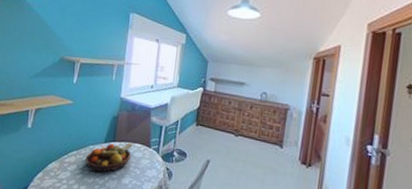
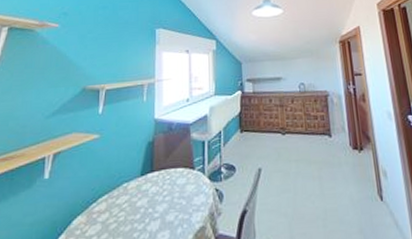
fruit bowl: present [85,142,134,173] -> none [119,167,175,216]

